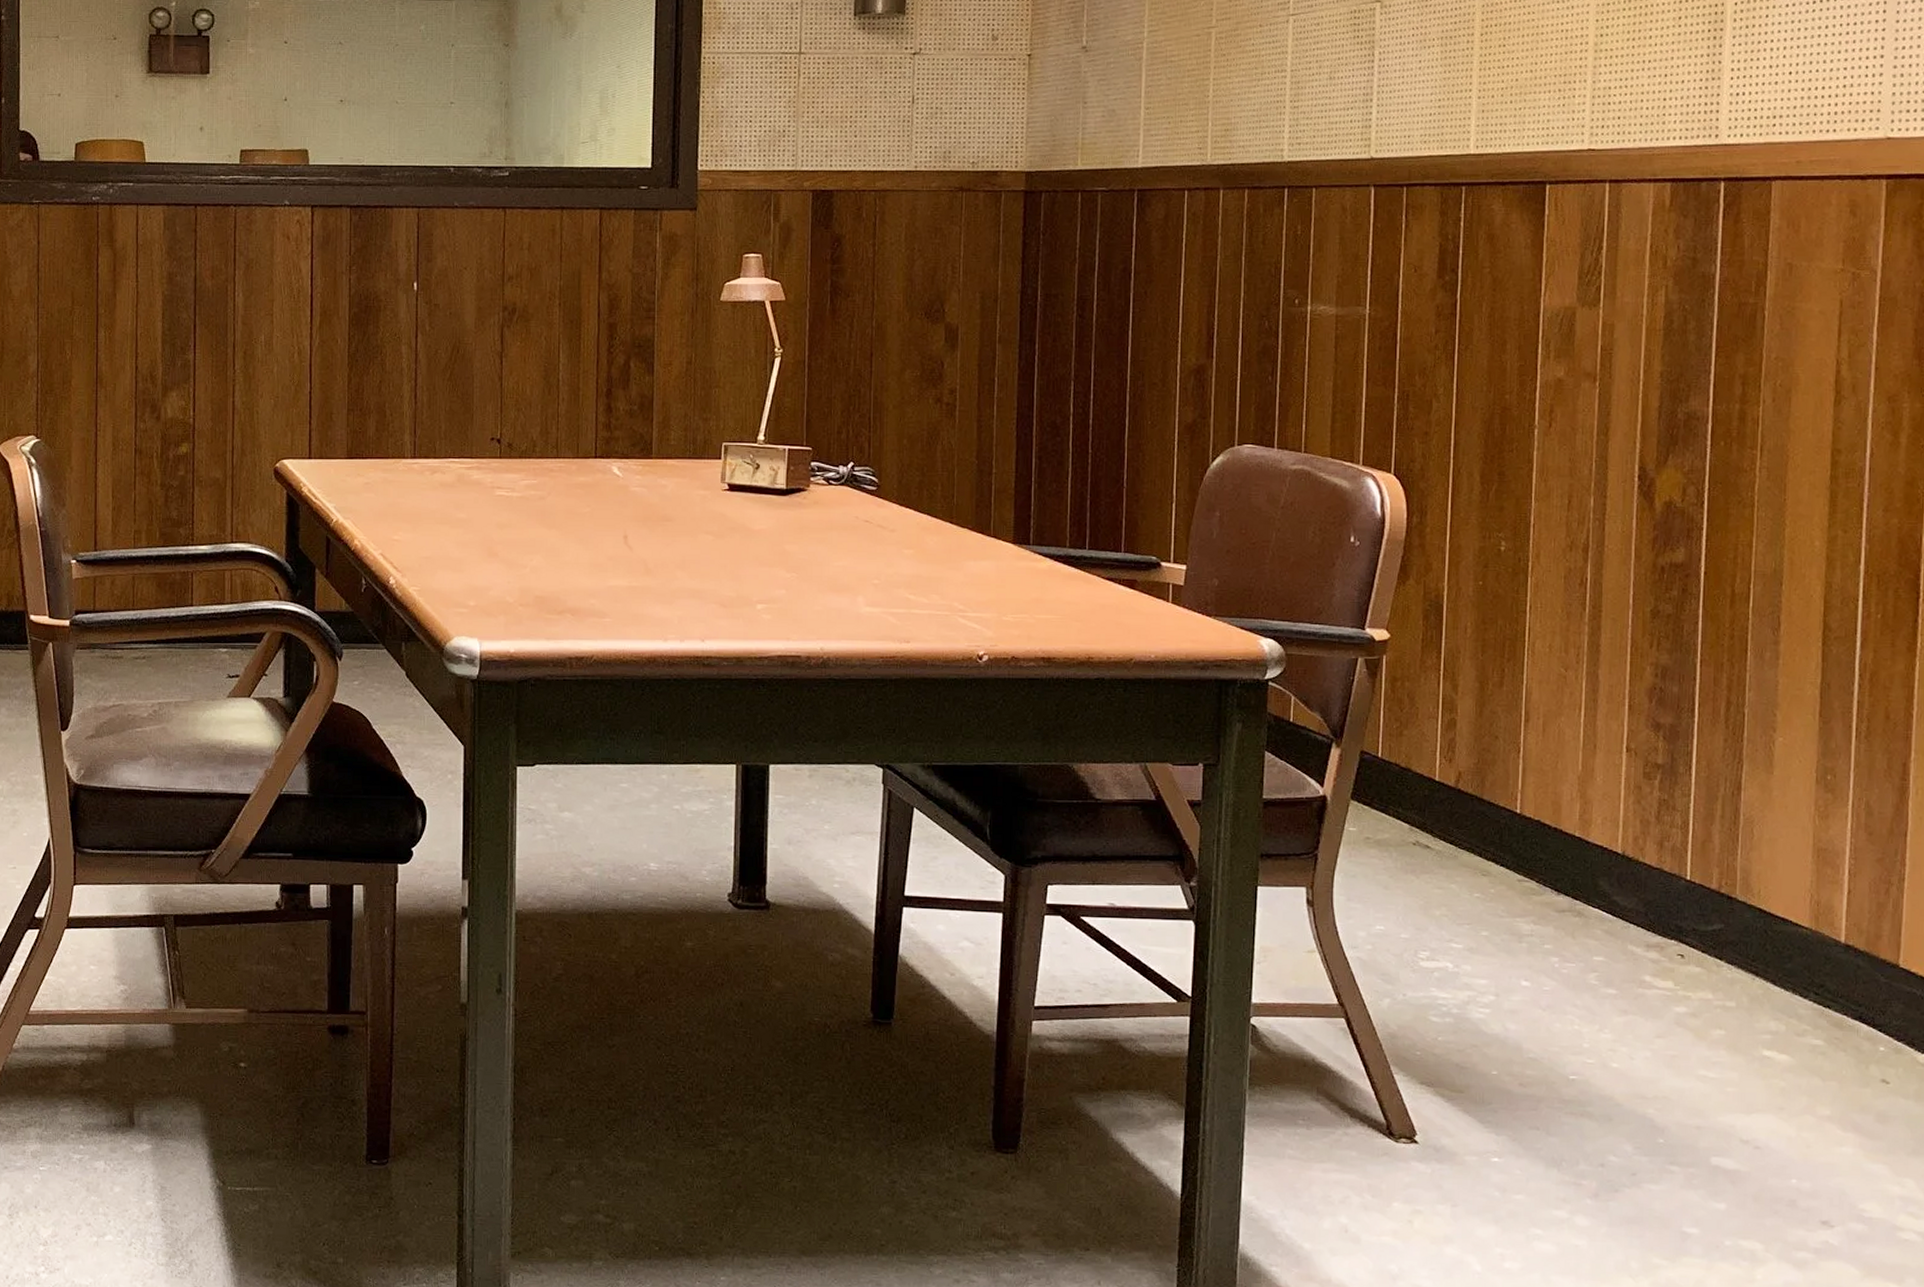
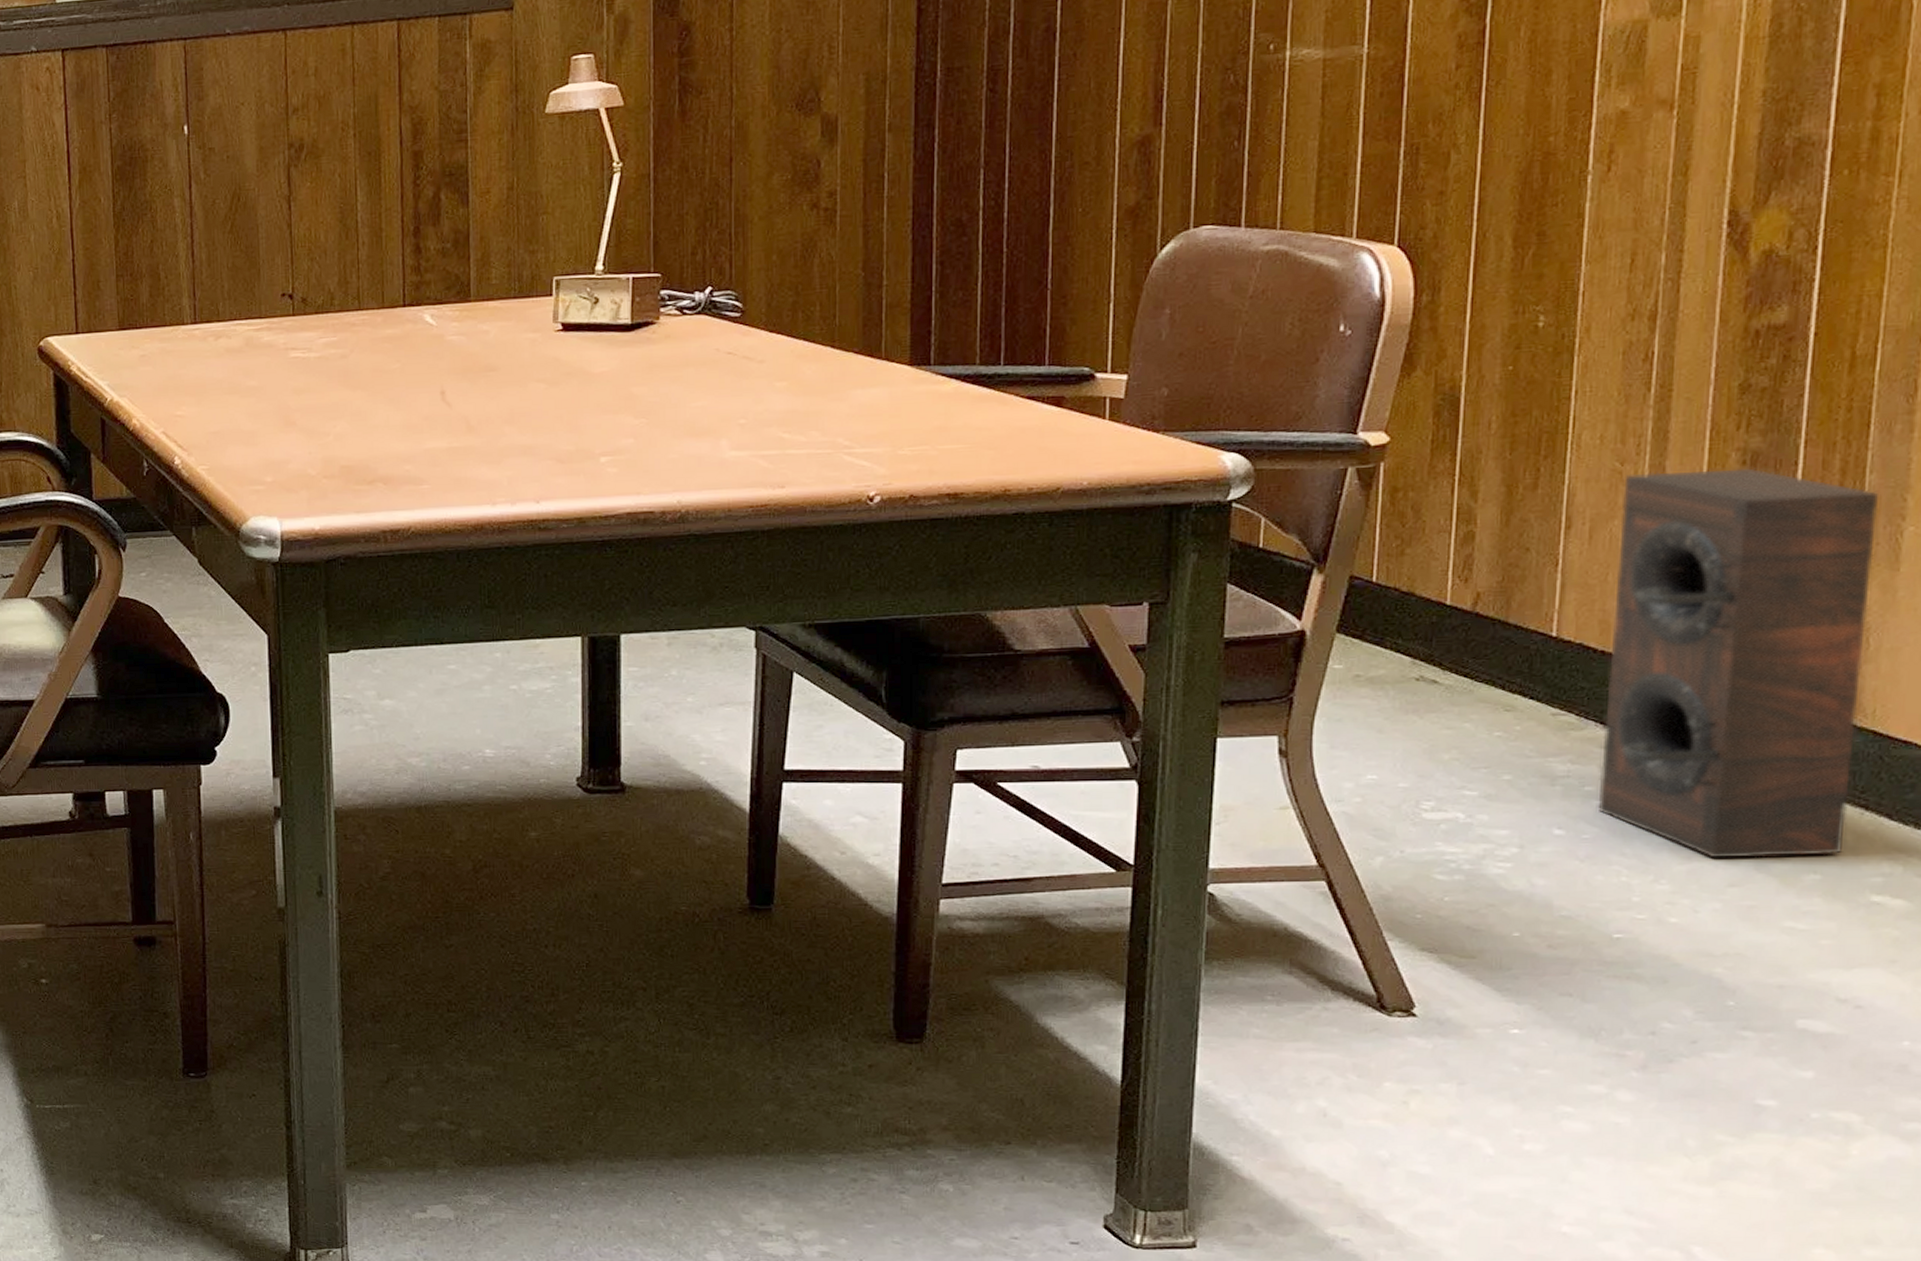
speaker: none [1555,679,1756,1014] -> present [1597,468,1879,859]

